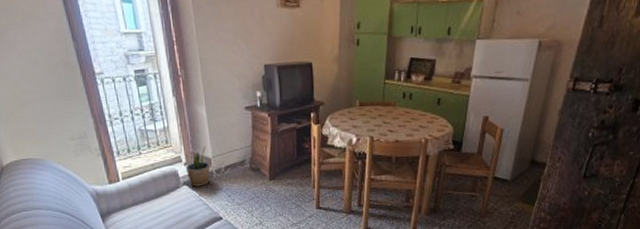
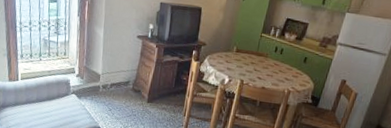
potted plant: present [185,146,210,187] -> none [77,63,98,97]

